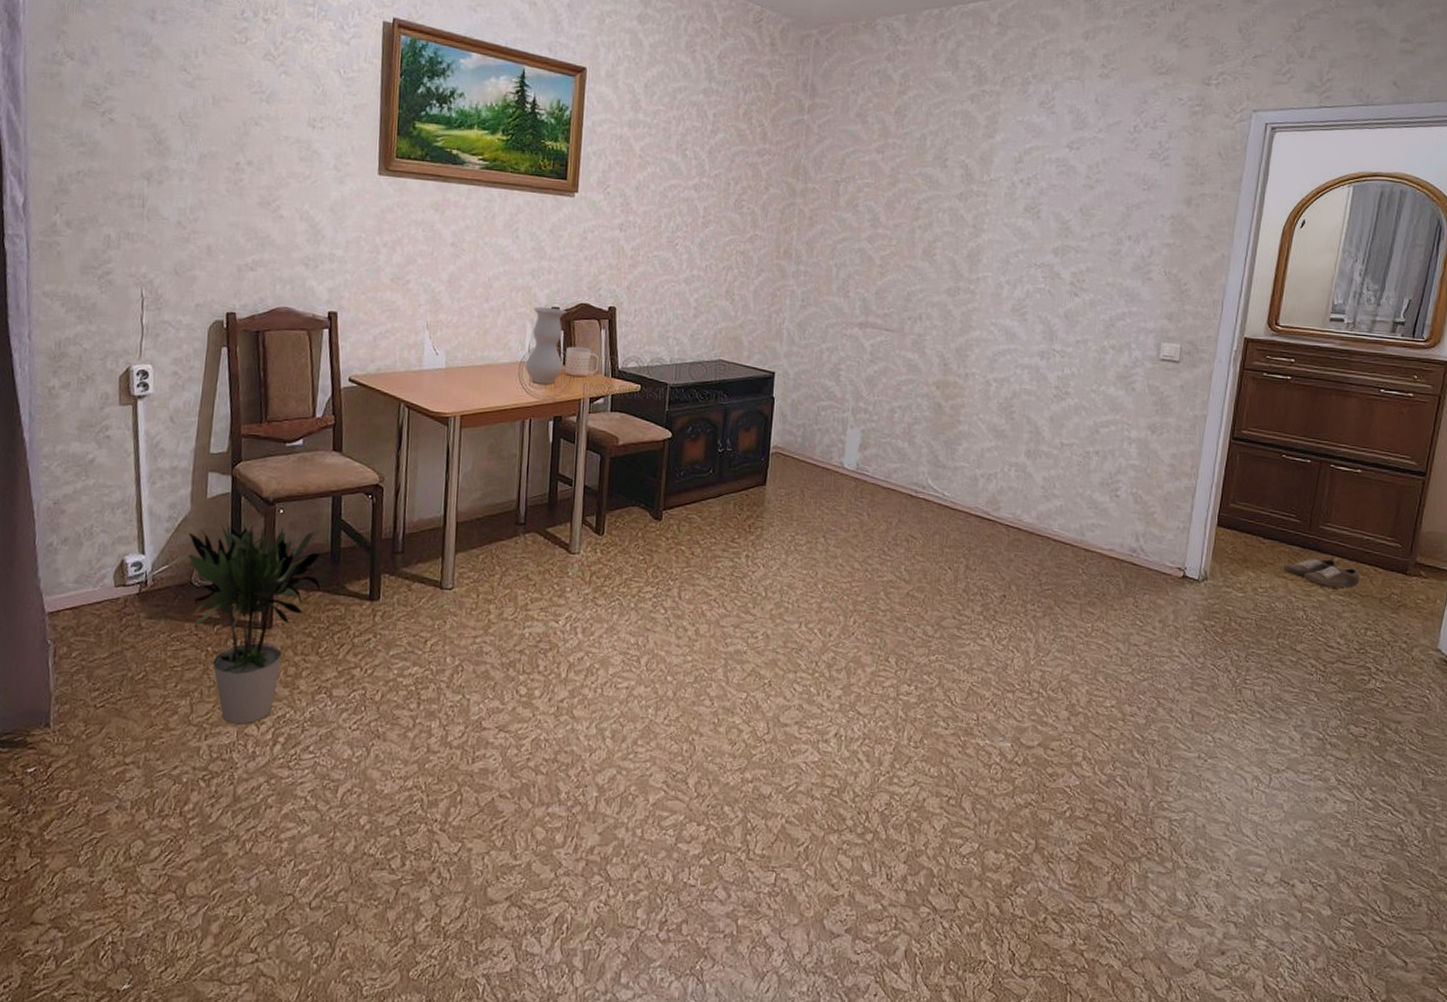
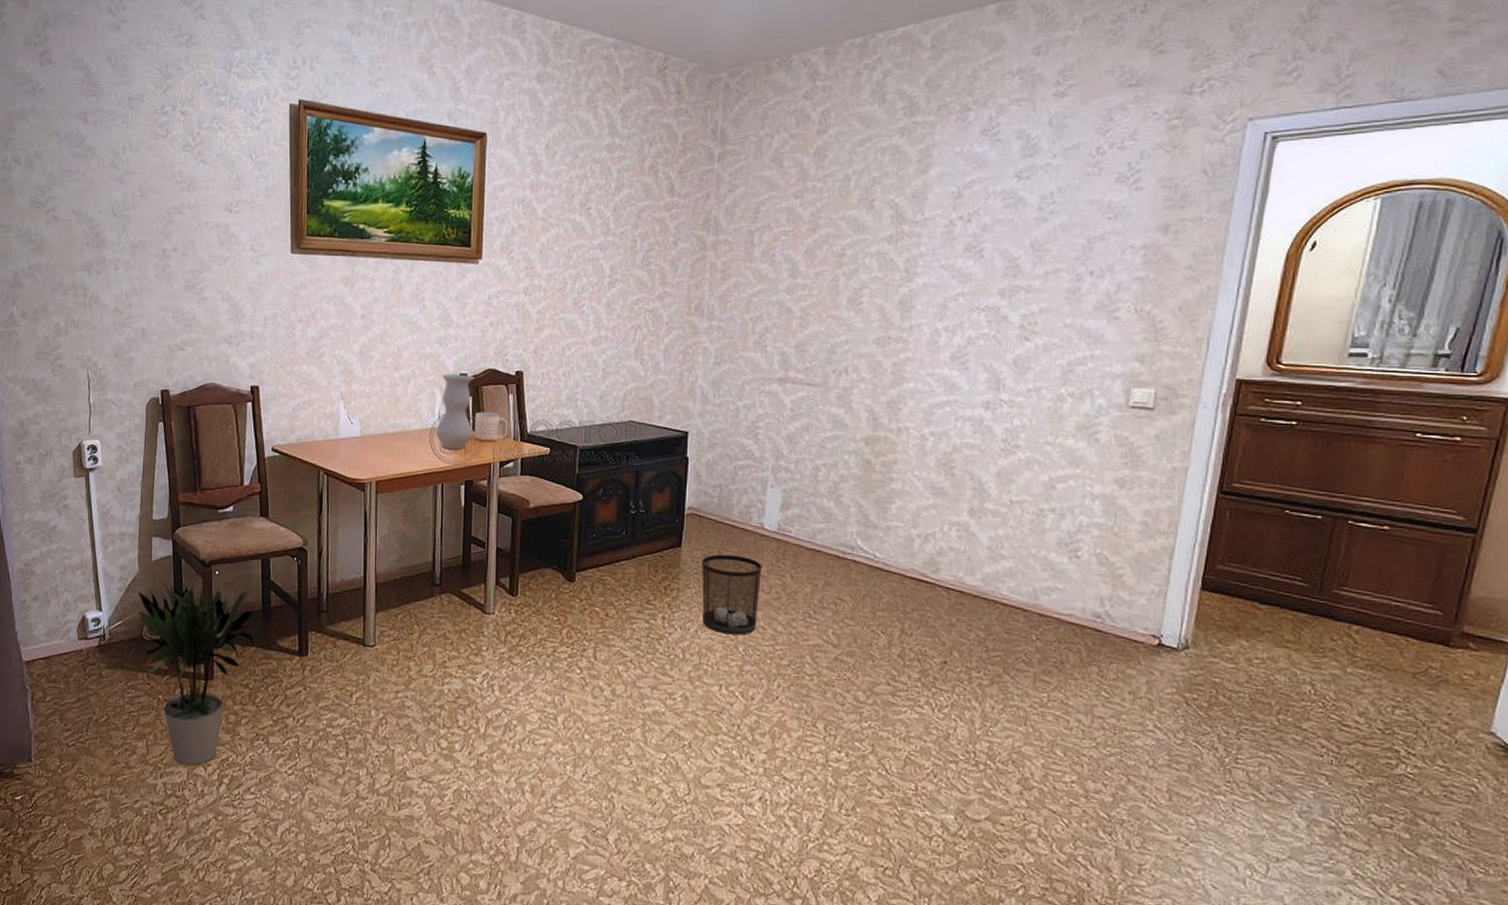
waste bin: none [784,493,842,573] -> present [702,554,763,635]
shoe: present [1282,559,1359,588] -> none [1284,627,1386,661]

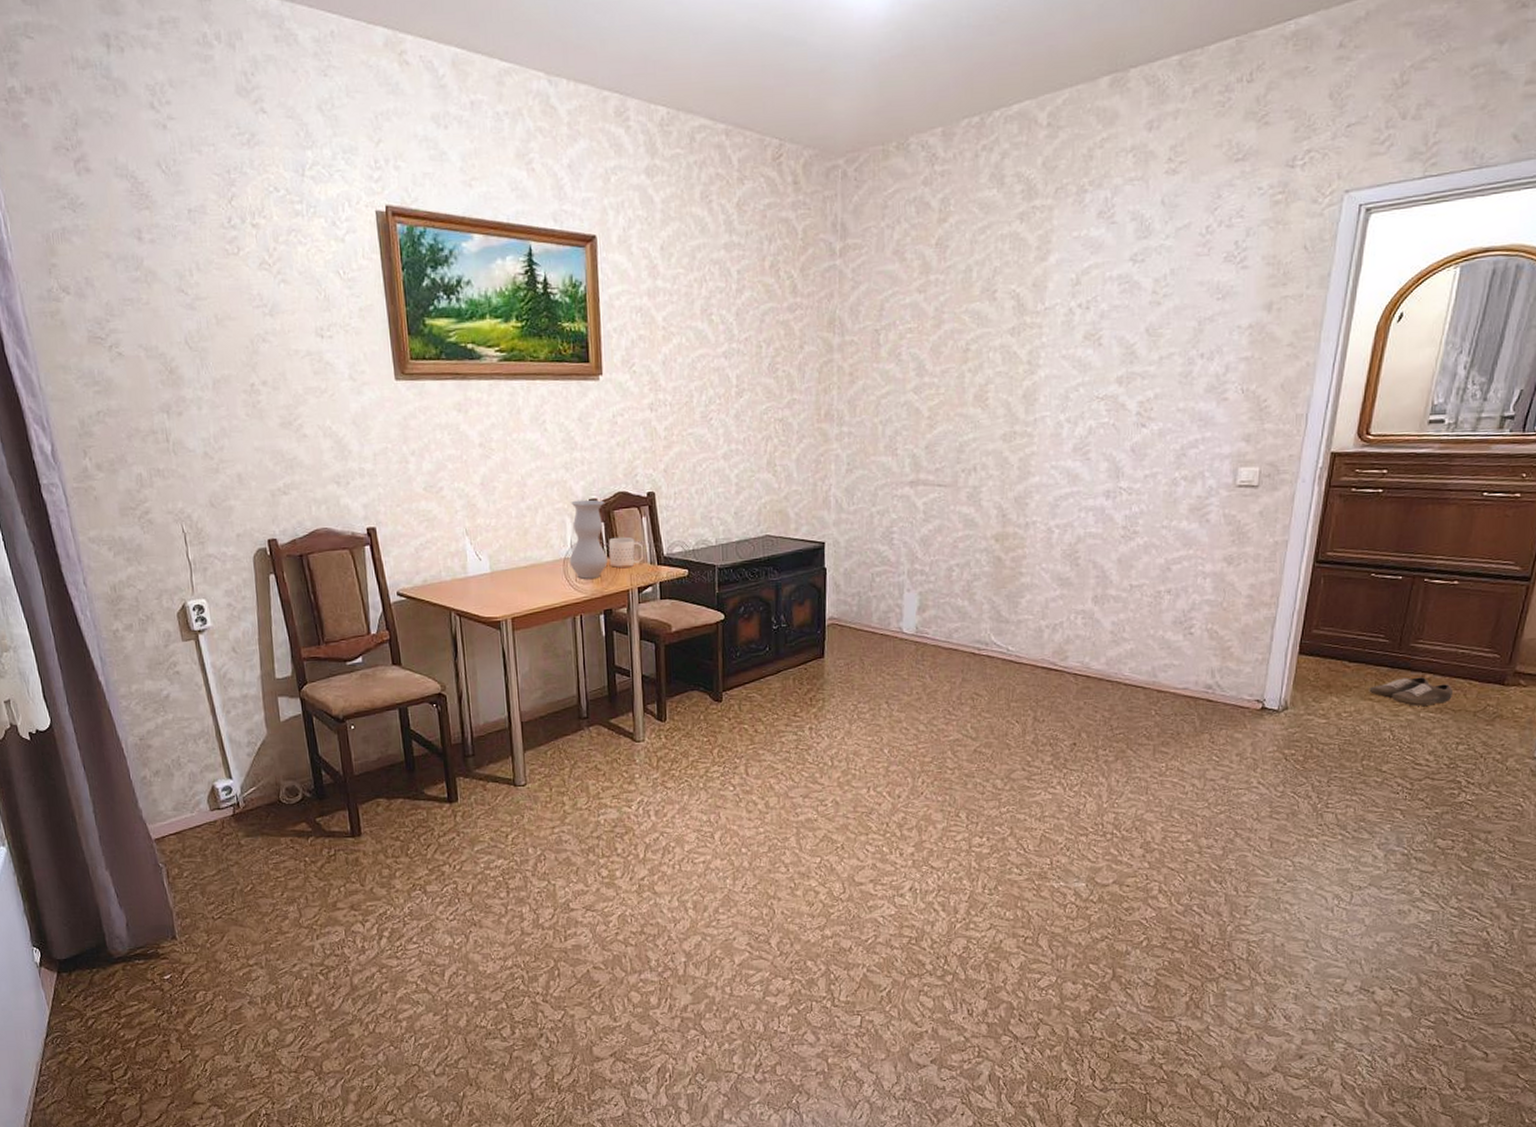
potted plant: present [138,580,256,766] -> none [269,740,401,924]
waste bin: present [702,554,763,635] -> none [845,661,903,738]
shoe: none [1284,627,1386,661] -> present [1369,677,1452,706]

